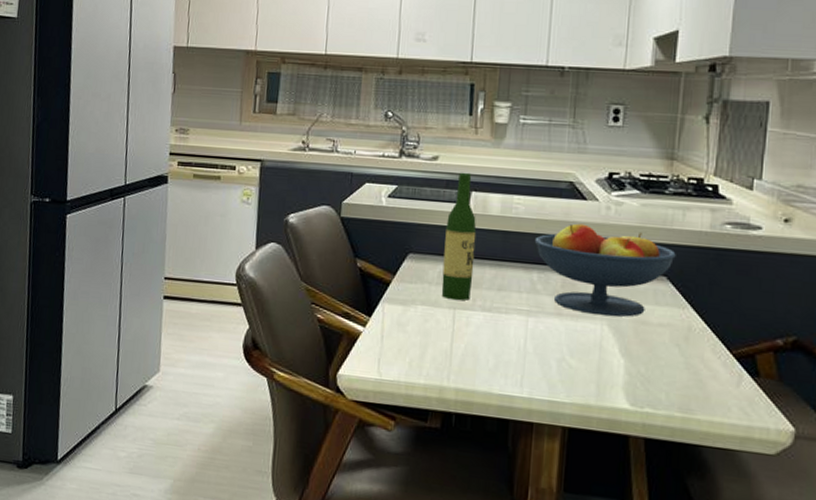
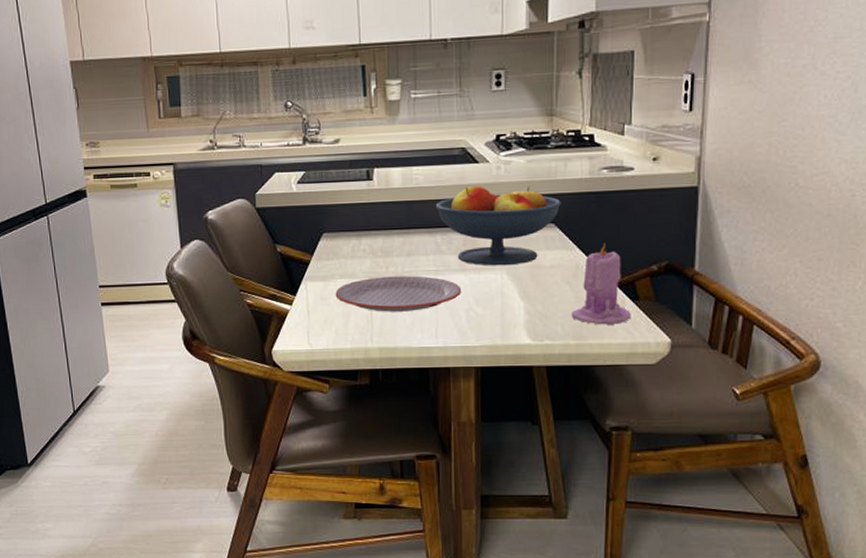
plate: none [414,309,555,353] -> present [335,275,462,312]
wine bottle: present [441,172,477,301] -> none [354,151,384,270]
candle: none [678,306,749,402] -> present [571,243,631,325]

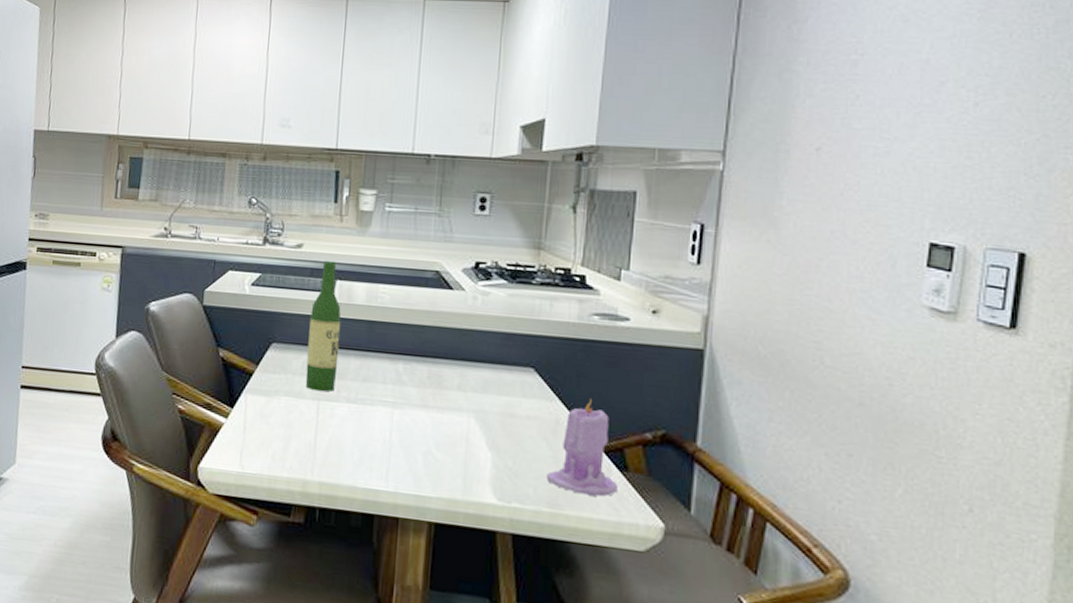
plate: present [335,275,462,312] -> none [277,400,421,446]
wine bottle: none [354,151,384,270] -> present [305,260,342,392]
fruit bowl: present [435,185,561,266] -> none [400,313,543,410]

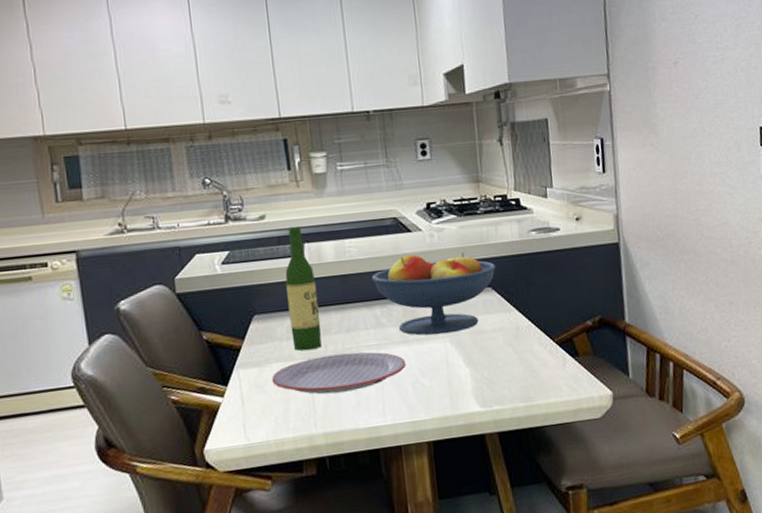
plate: none [277,400,421,446] -> present [271,352,406,395]
fruit bowl: none [400,313,543,410] -> present [371,252,496,336]
candle: present [546,399,618,497] -> none [516,303,574,385]

